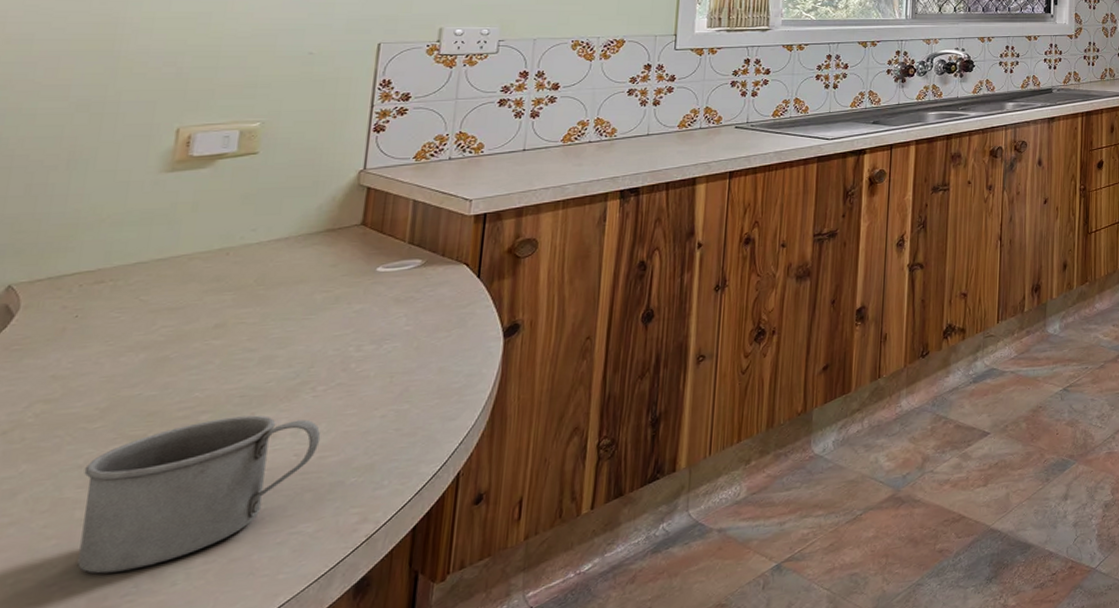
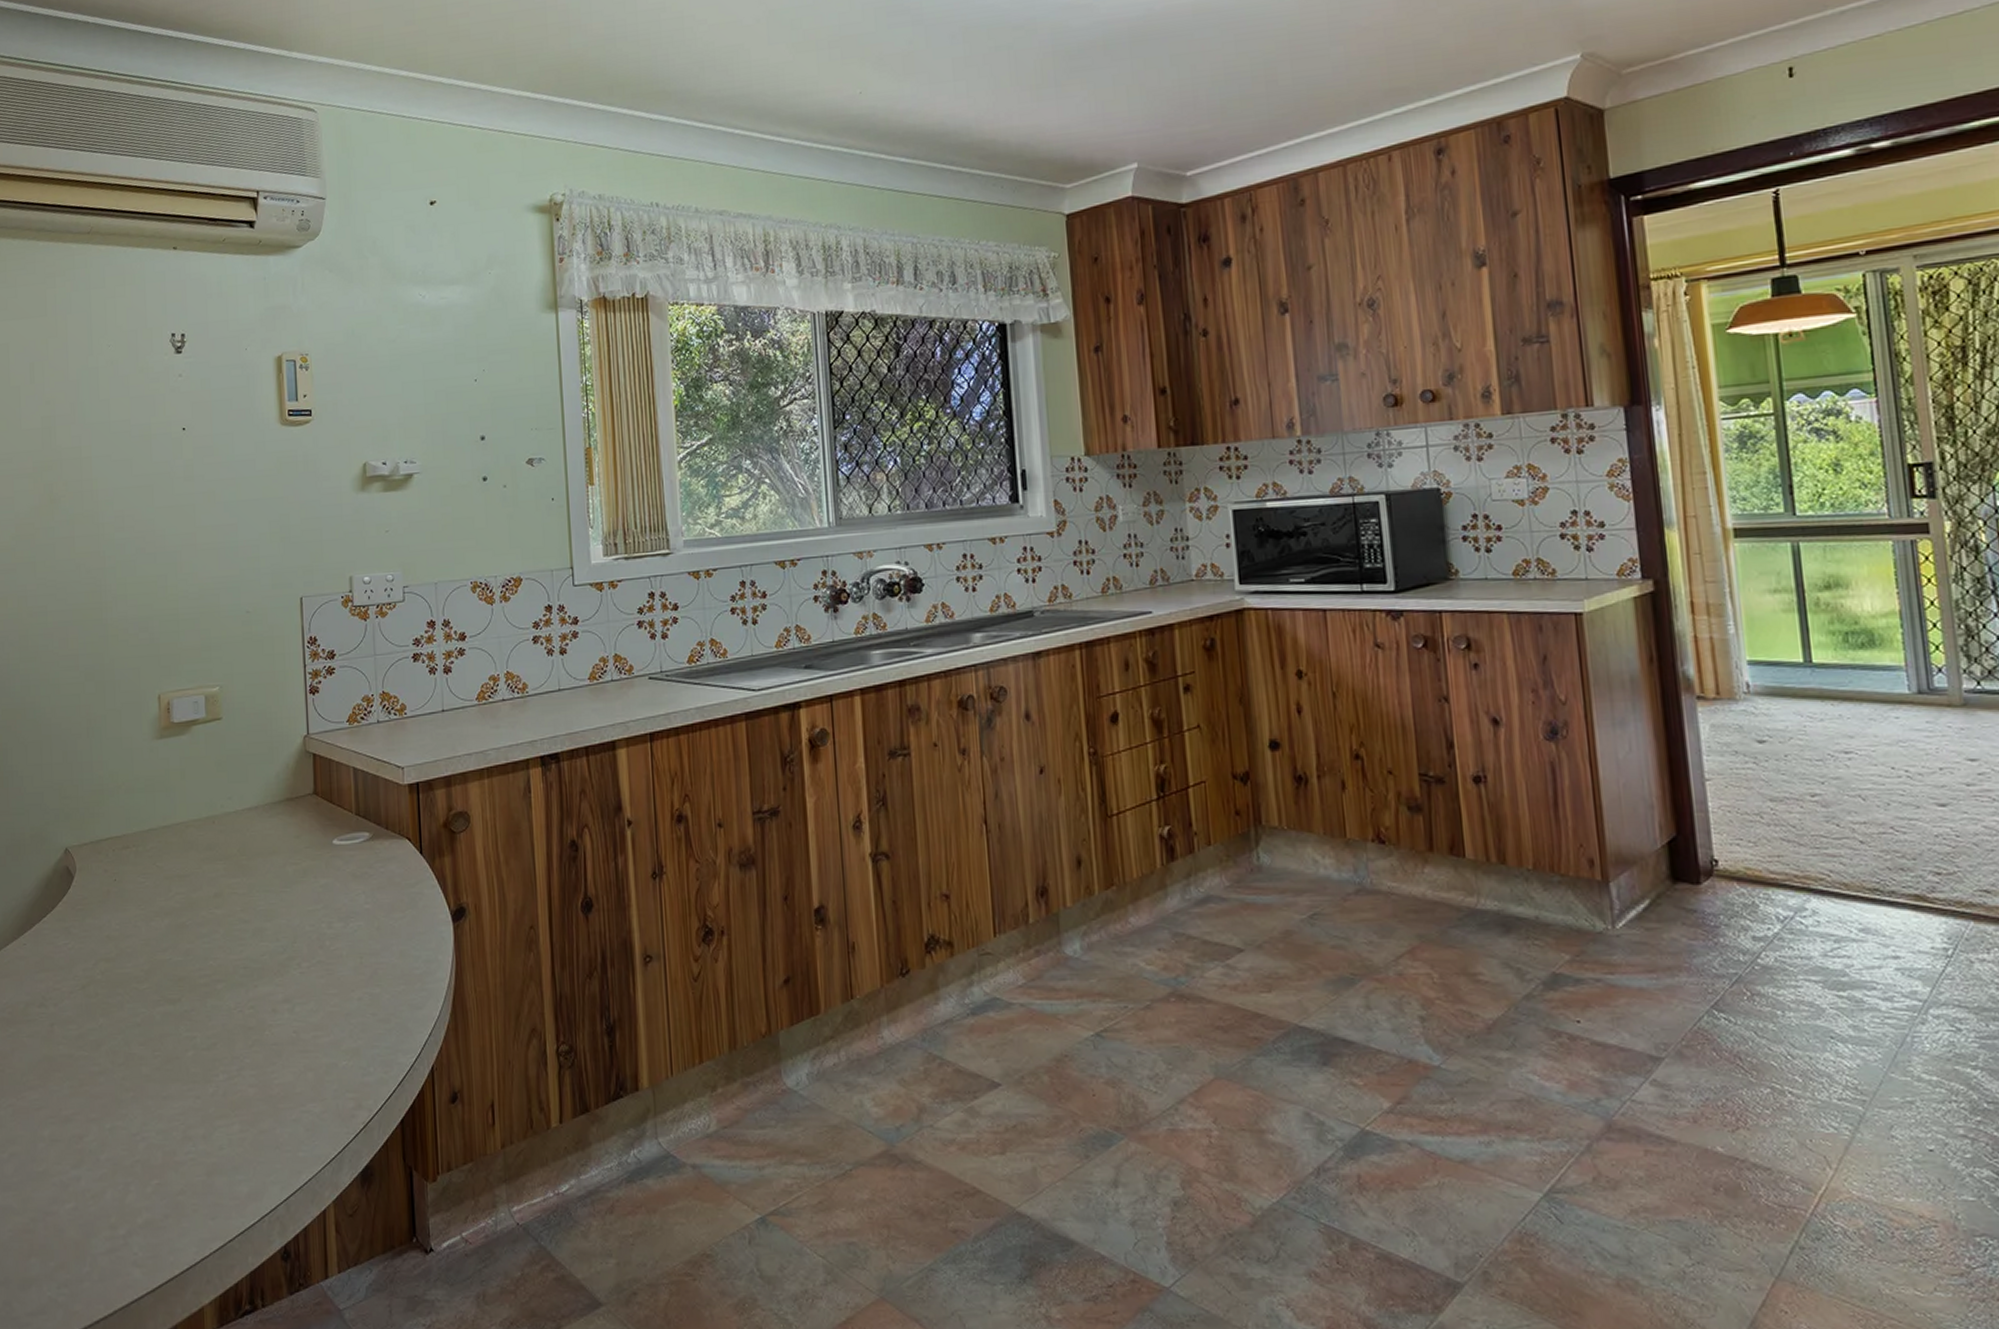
mug: present [77,415,321,574] -> none [142,988,312,1130]

